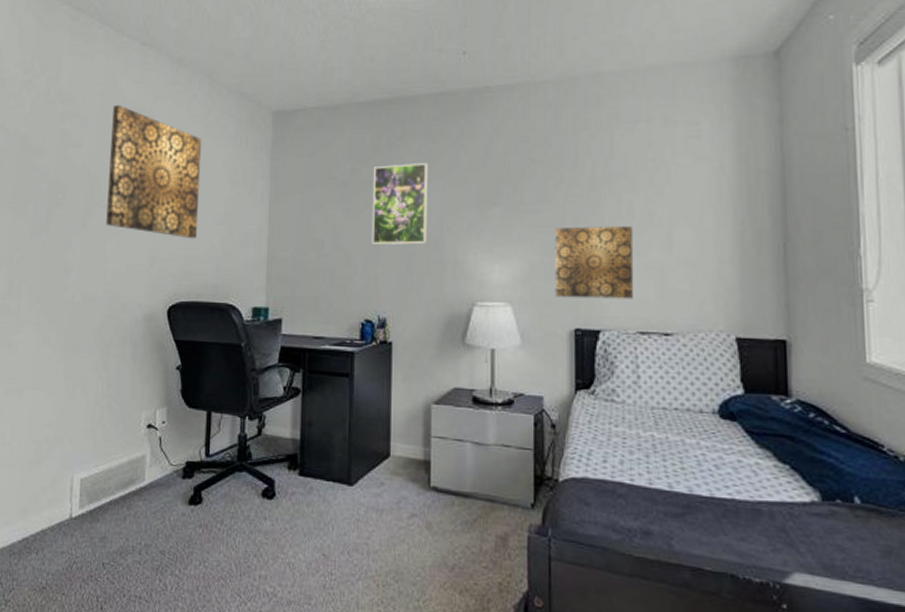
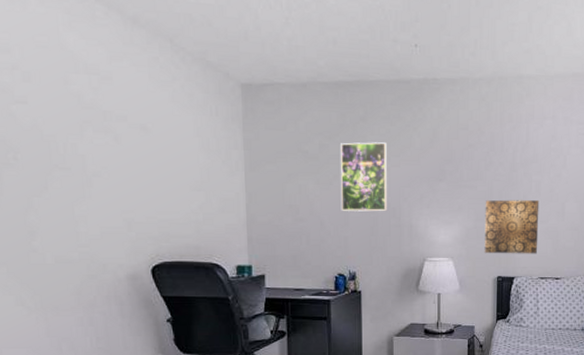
wall art: present [106,104,202,239] -> none [60,60,175,204]

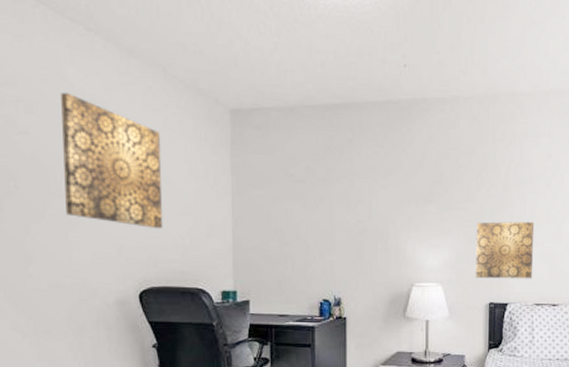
wall art: none [60,60,175,204] -> present [61,92,163,229]
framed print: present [340,142,388,212] -> none [326,164,375,236]

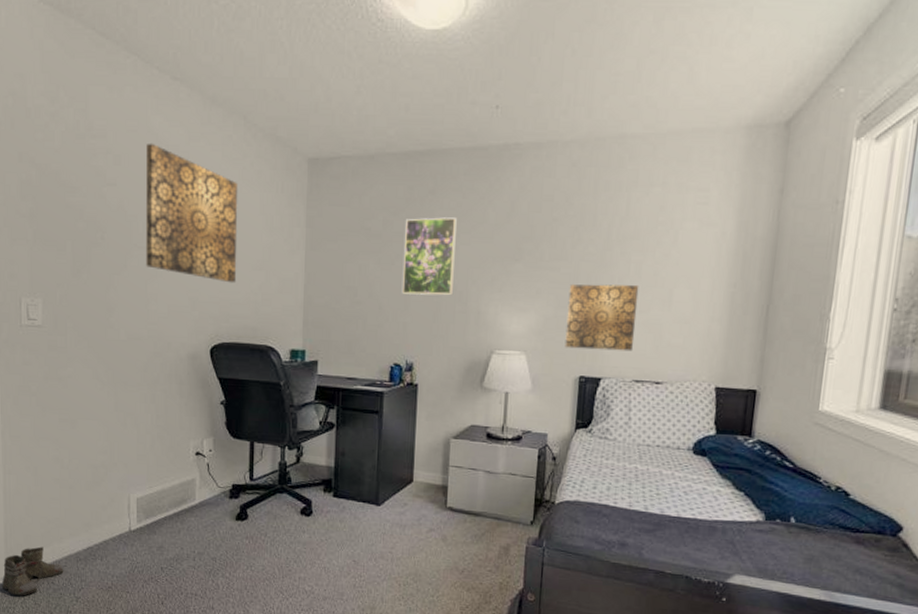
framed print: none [326,164,375,236] -> present [401,217,458,296]

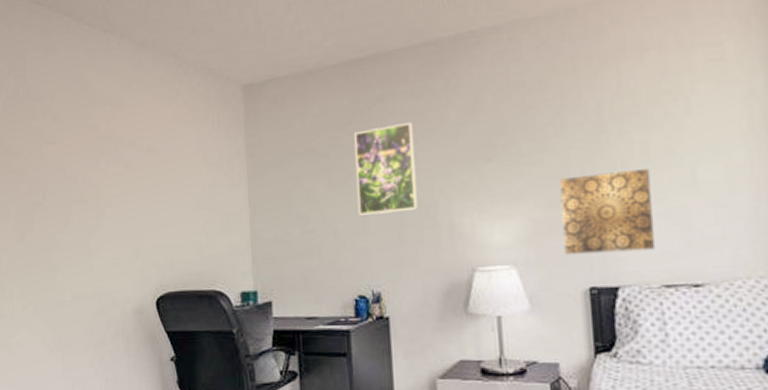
wall art: present [146,143,238,283] -> none [82,96,178,228]

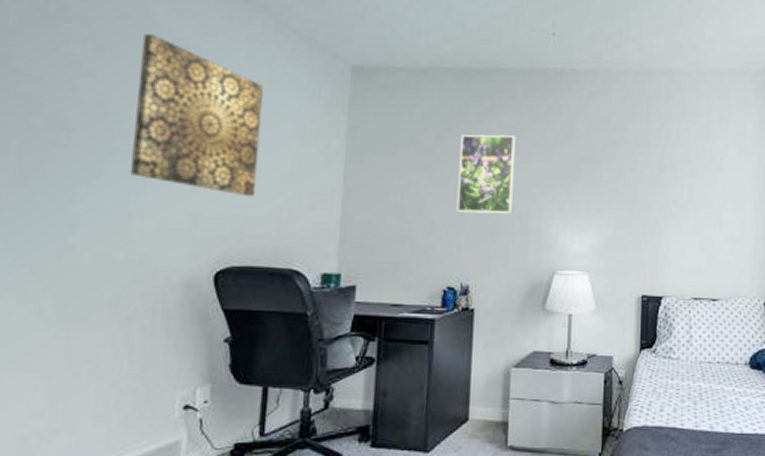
wall art: none [82,96,178,228] -> present [130,33,264,197]
wall art: present [559,169,656,255] -> none [626,204,692,270]

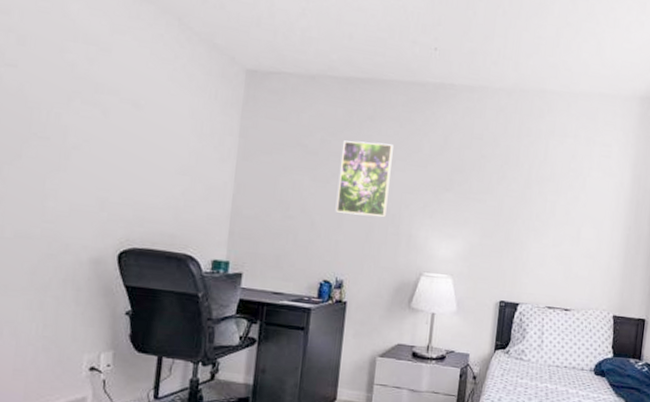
wall art: present [130,33,264,197] -> none [46,28,167,187]

